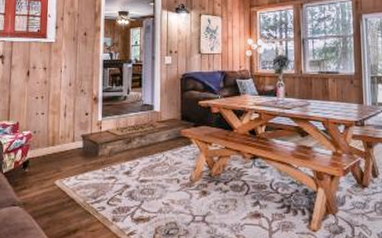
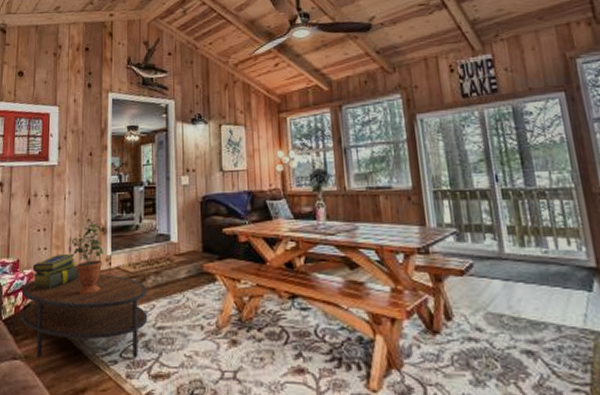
coffee table: none [20,136,132,205] -> present [21,274,147,358]
stack of books: none [30,118,73,148] -> present [32,253,79,289]
potted plant: none [66,91,95,153] -> present [71,221,103,294]

